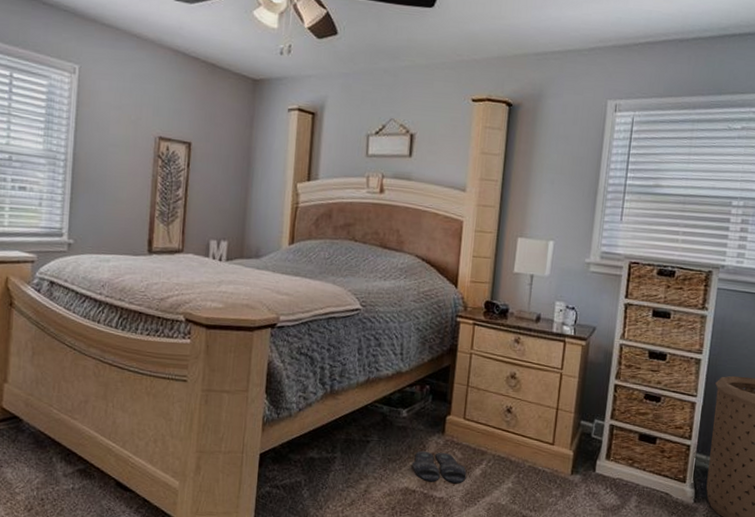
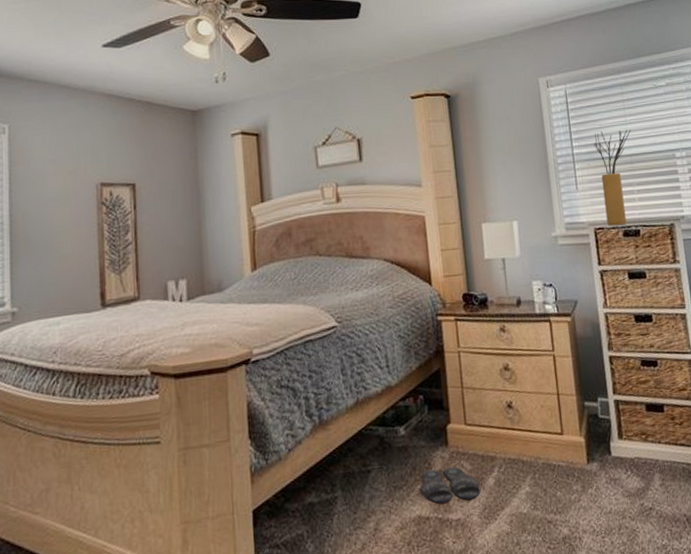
vase: none [643,166,692,264] -> present [594,130,631,226]

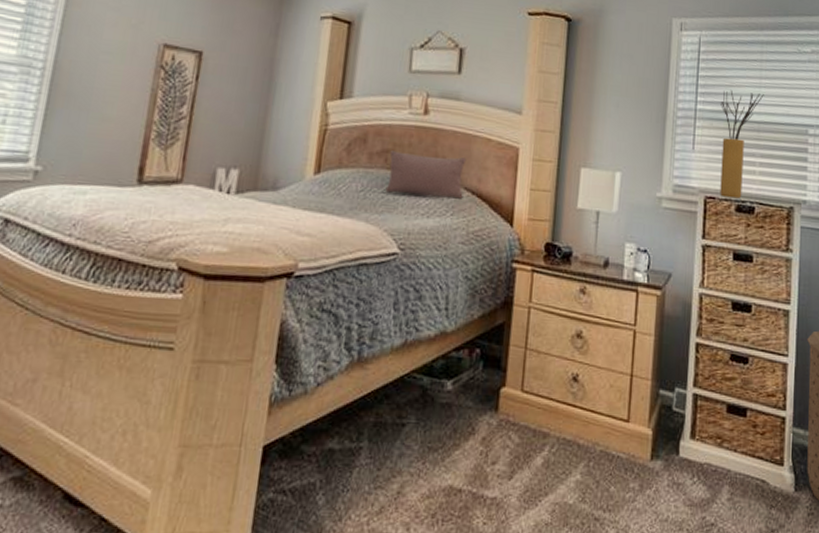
pillow: none [313,233,384,276] -> present [385,150,467,199]
slippers: present [419,466,481,504] -> none [457,434,526,478]

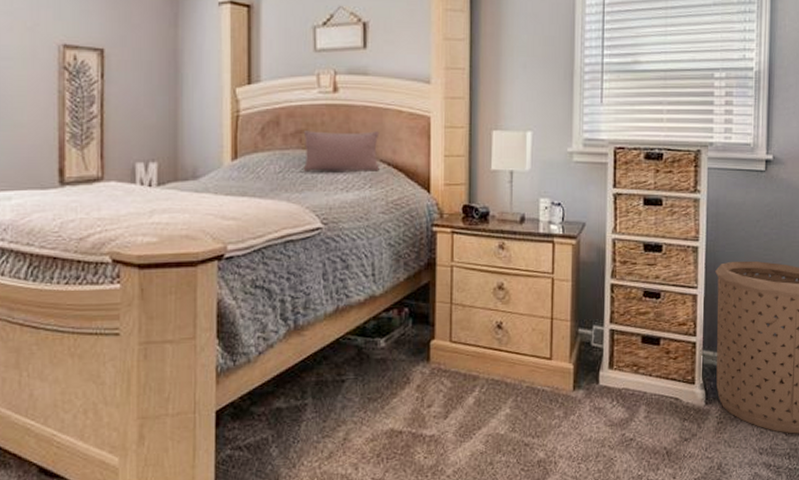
vase: present [720,90,764,199] -> none [627,41,670,147]

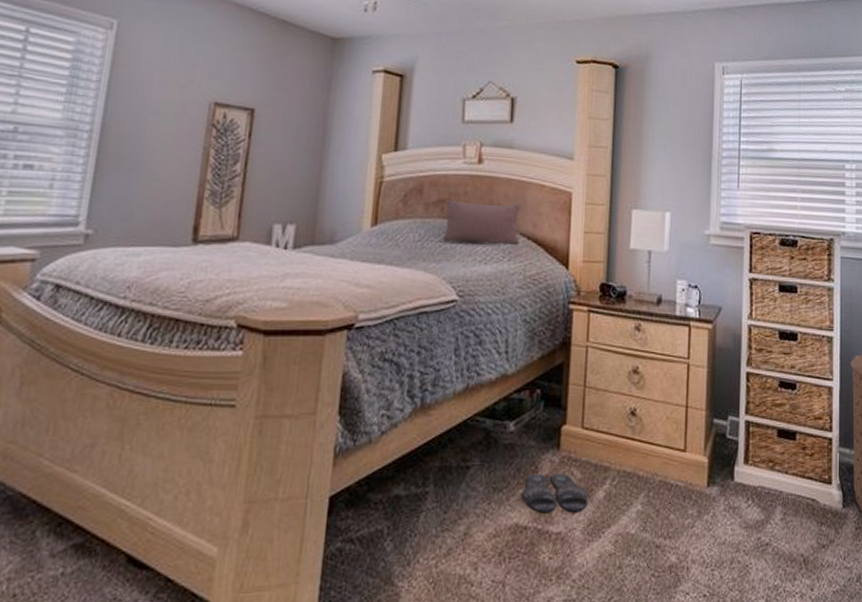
slippers: none [395,382,459,419] -> present [522,472,588,514]

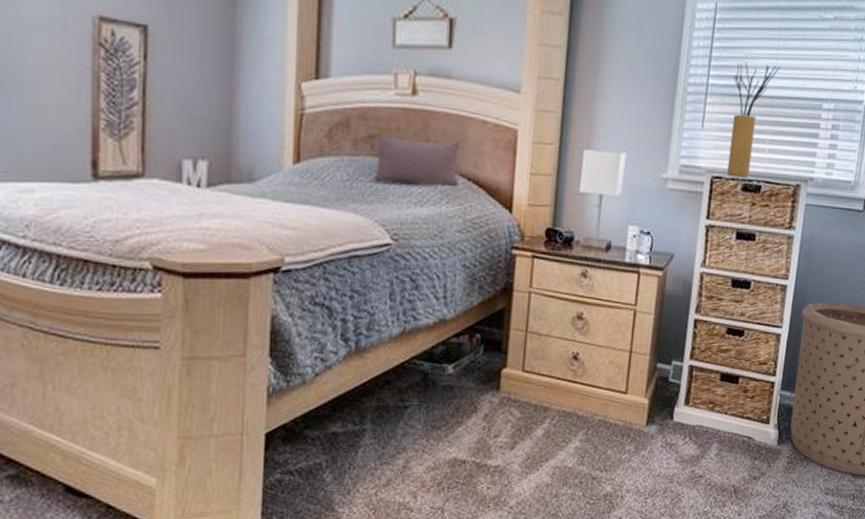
slippers: present [522,472,588,514] -> none [460,412,527,449]
vase: none [762,130,803,233] -> present [727,63,780,178]

